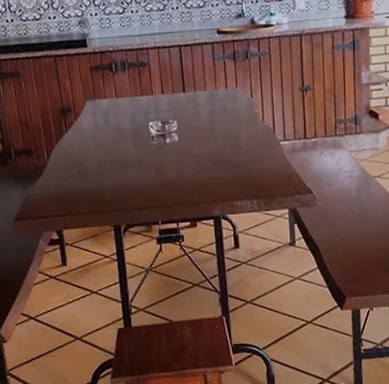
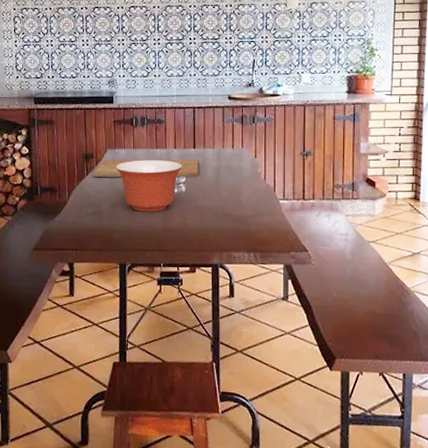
cutting board: none [73,105,193,134] -> present [93,159,200,178]
mixing bowl: none [98,108,173,168] -> present [115,160,183,212]

